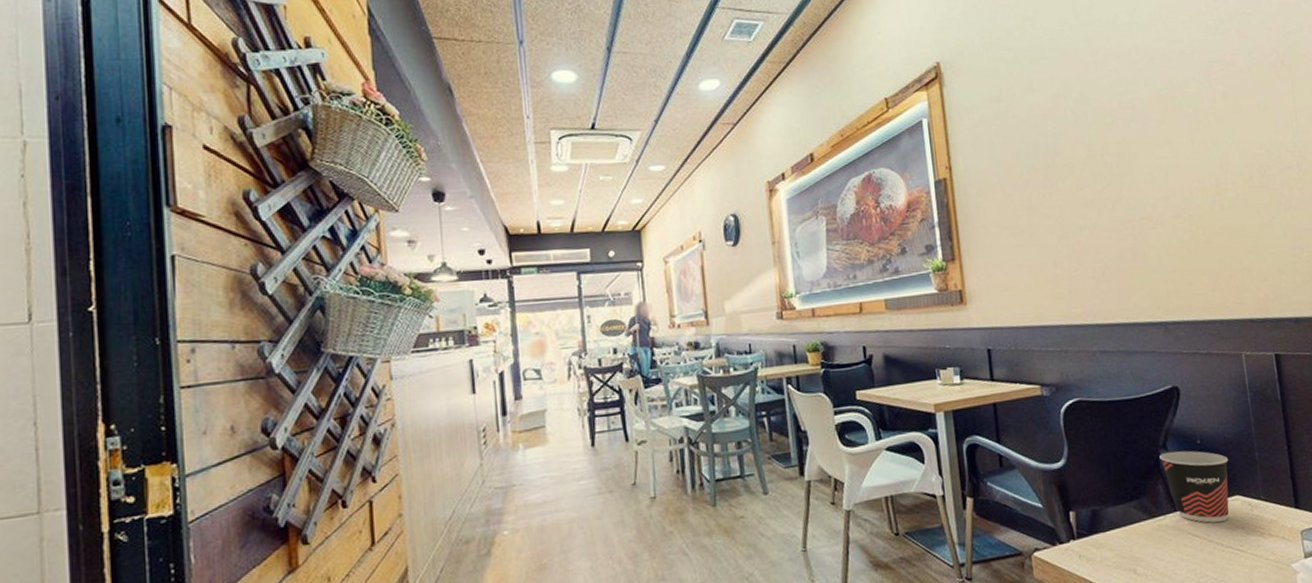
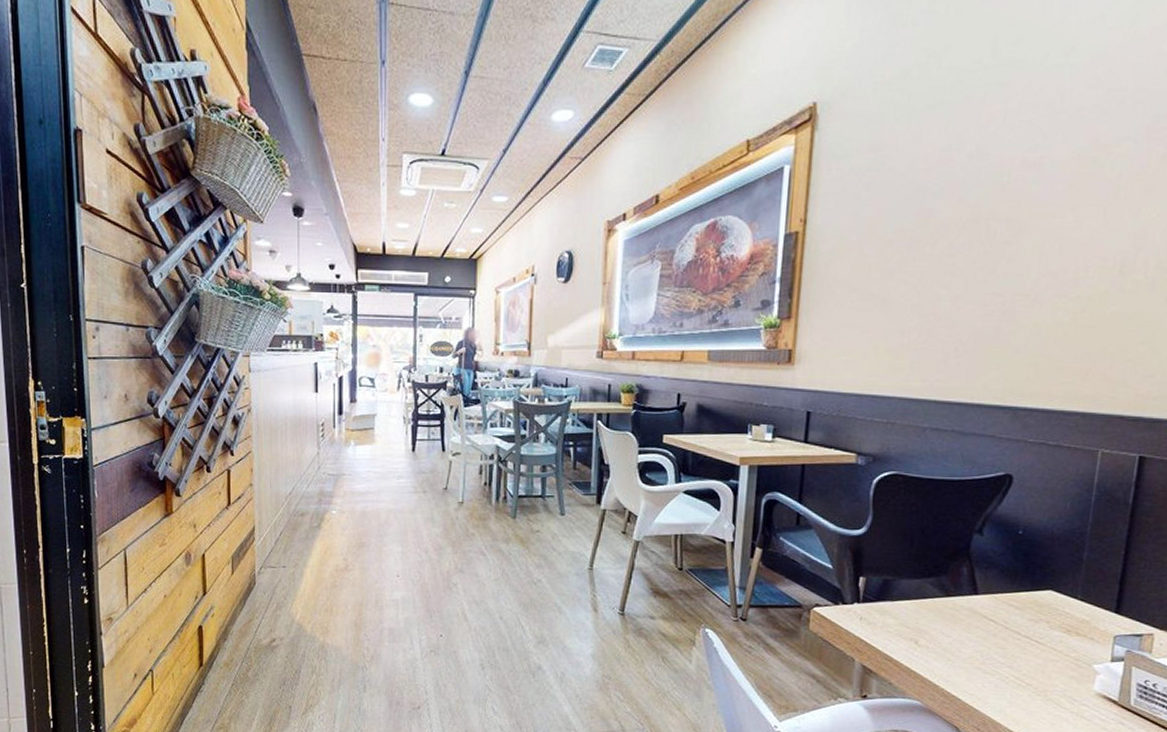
cup: present [1159,450,1229,523] -> none [971,538,1050,613]

